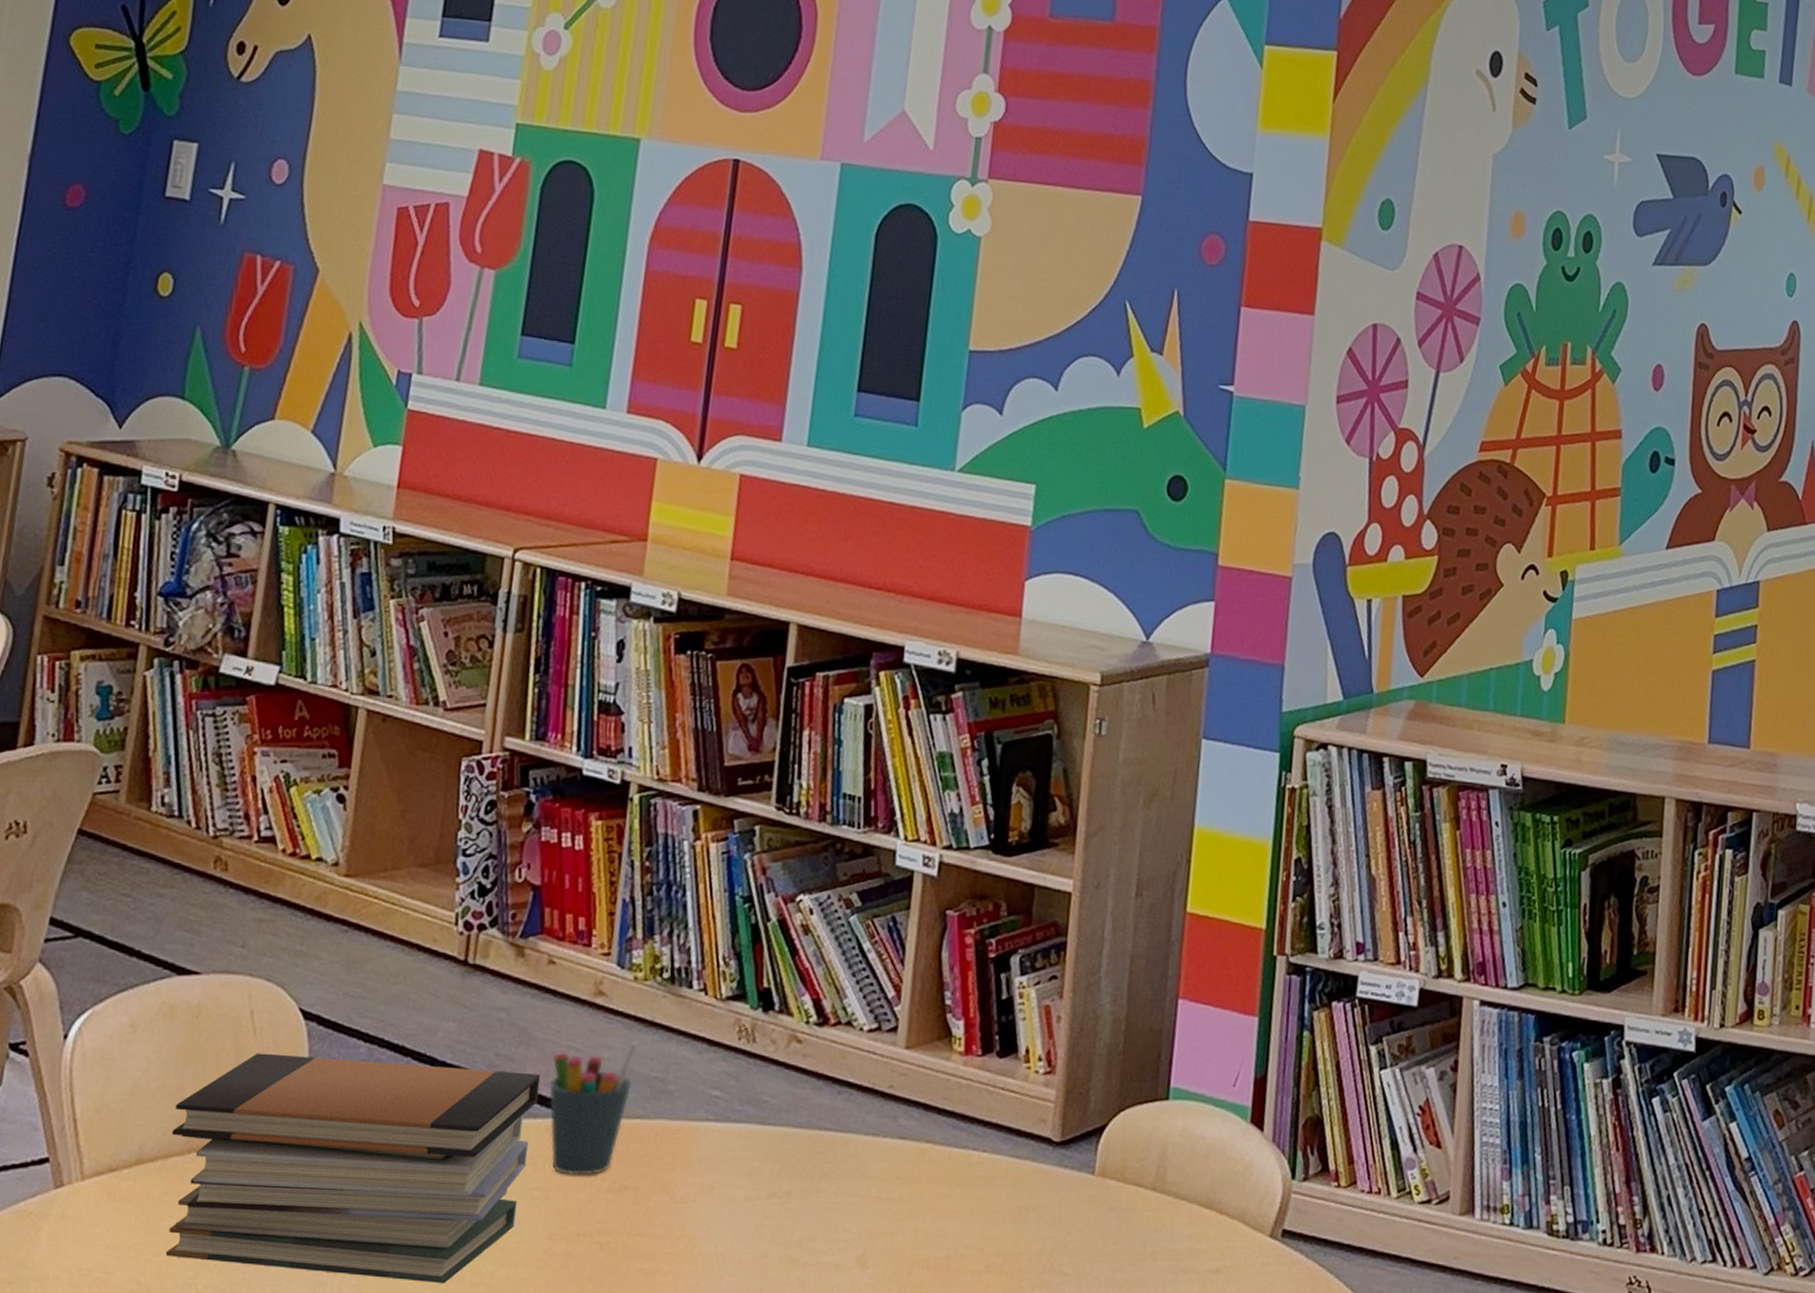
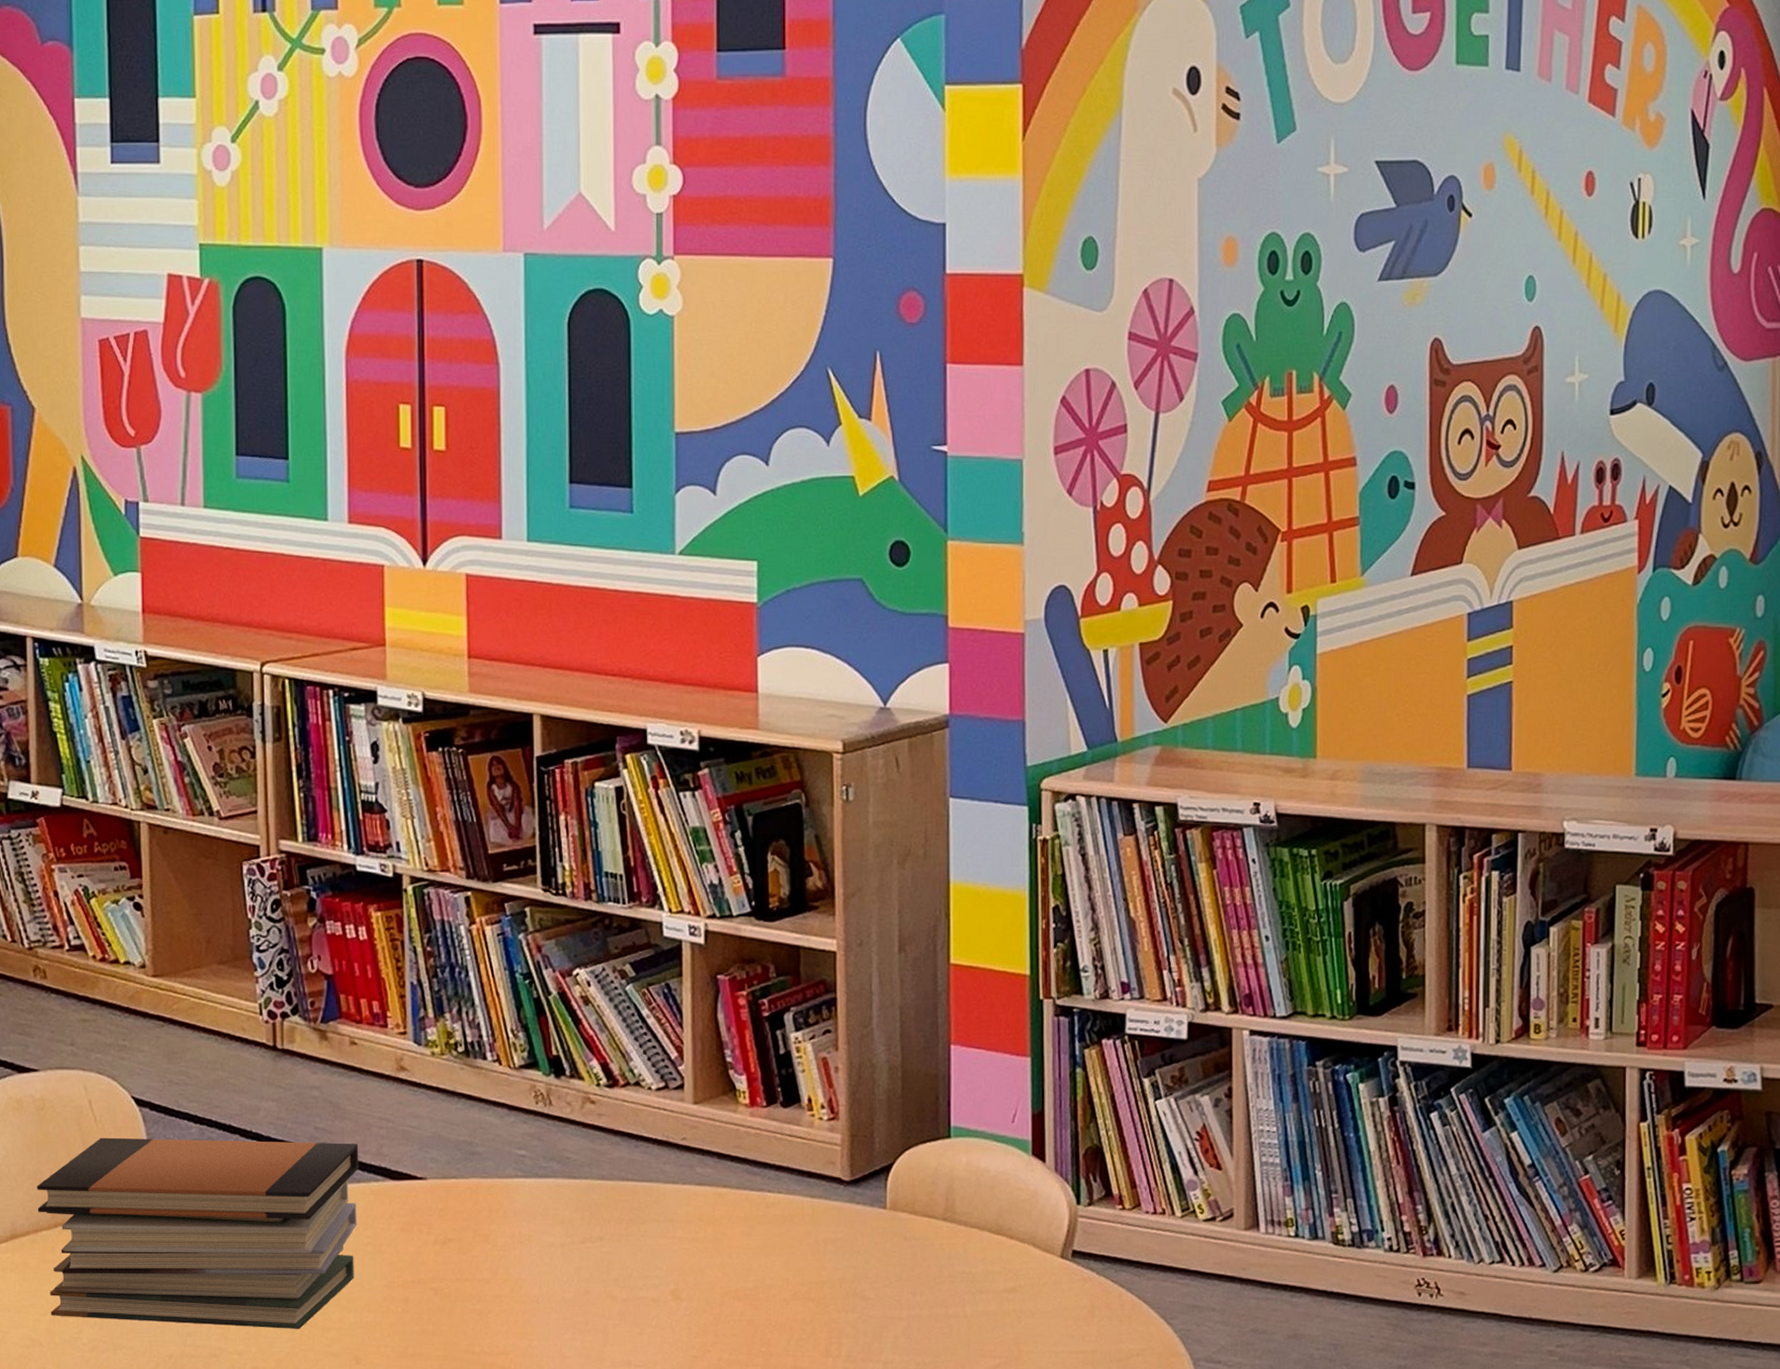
pen holder: present [549,1040,640,1176] -> none [367,1109,444,1231]

